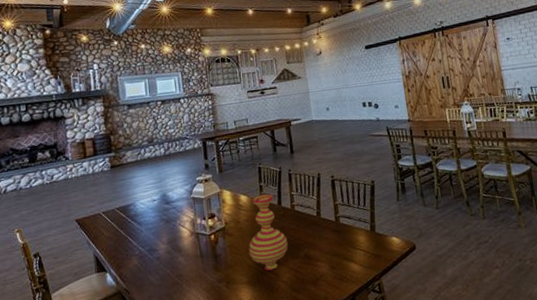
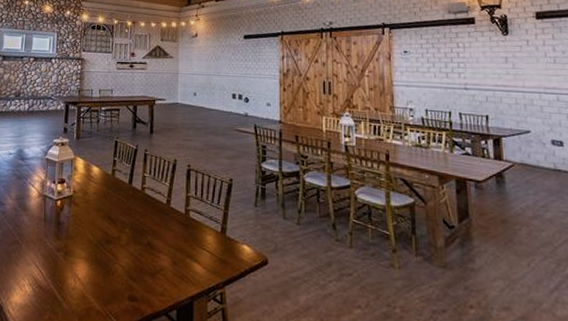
vase: present [248,194,288,271] -> none [91,169,132,251]

